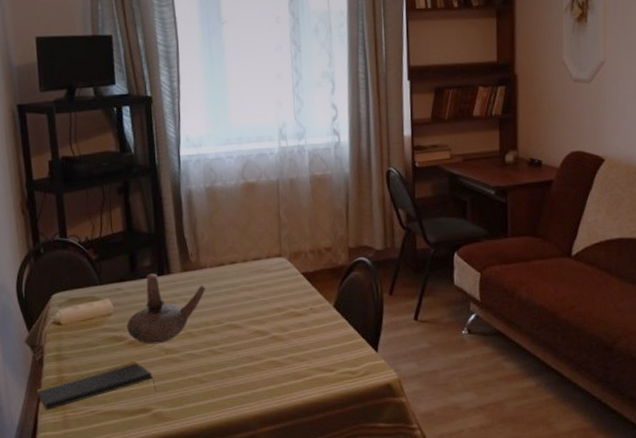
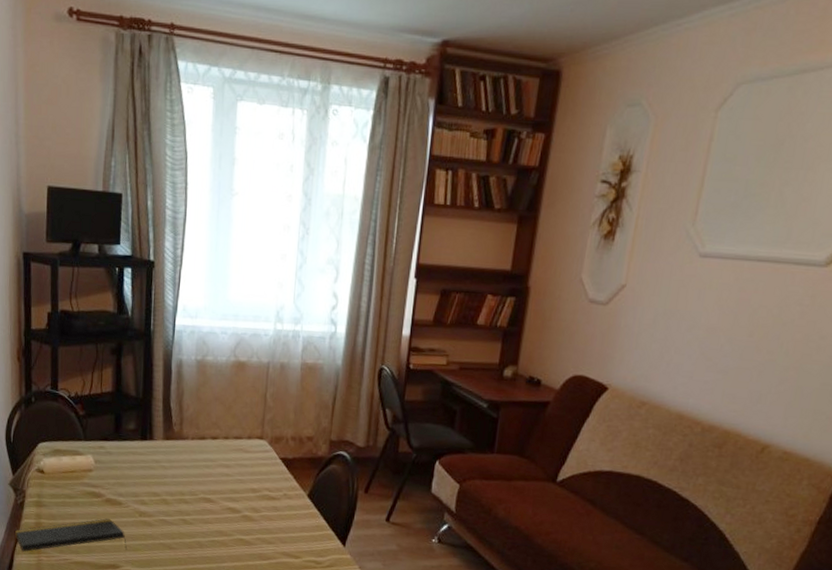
teapot: present [127,273,206,344] -> none [105,437,185,506]

